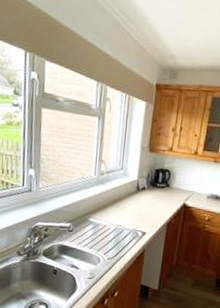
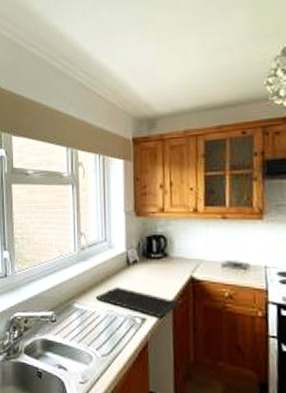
cutting board: none [108,207,173,233] -> present [95,287,180,318]

